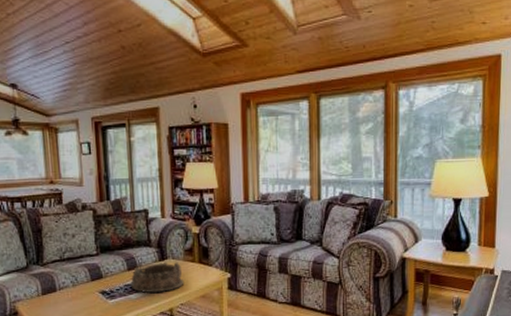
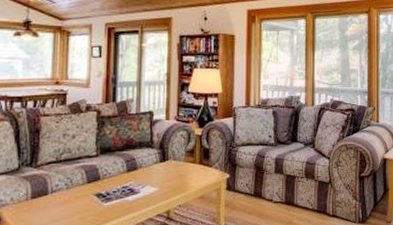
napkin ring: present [130,262,184,294] -> none [128,163,184,196]

